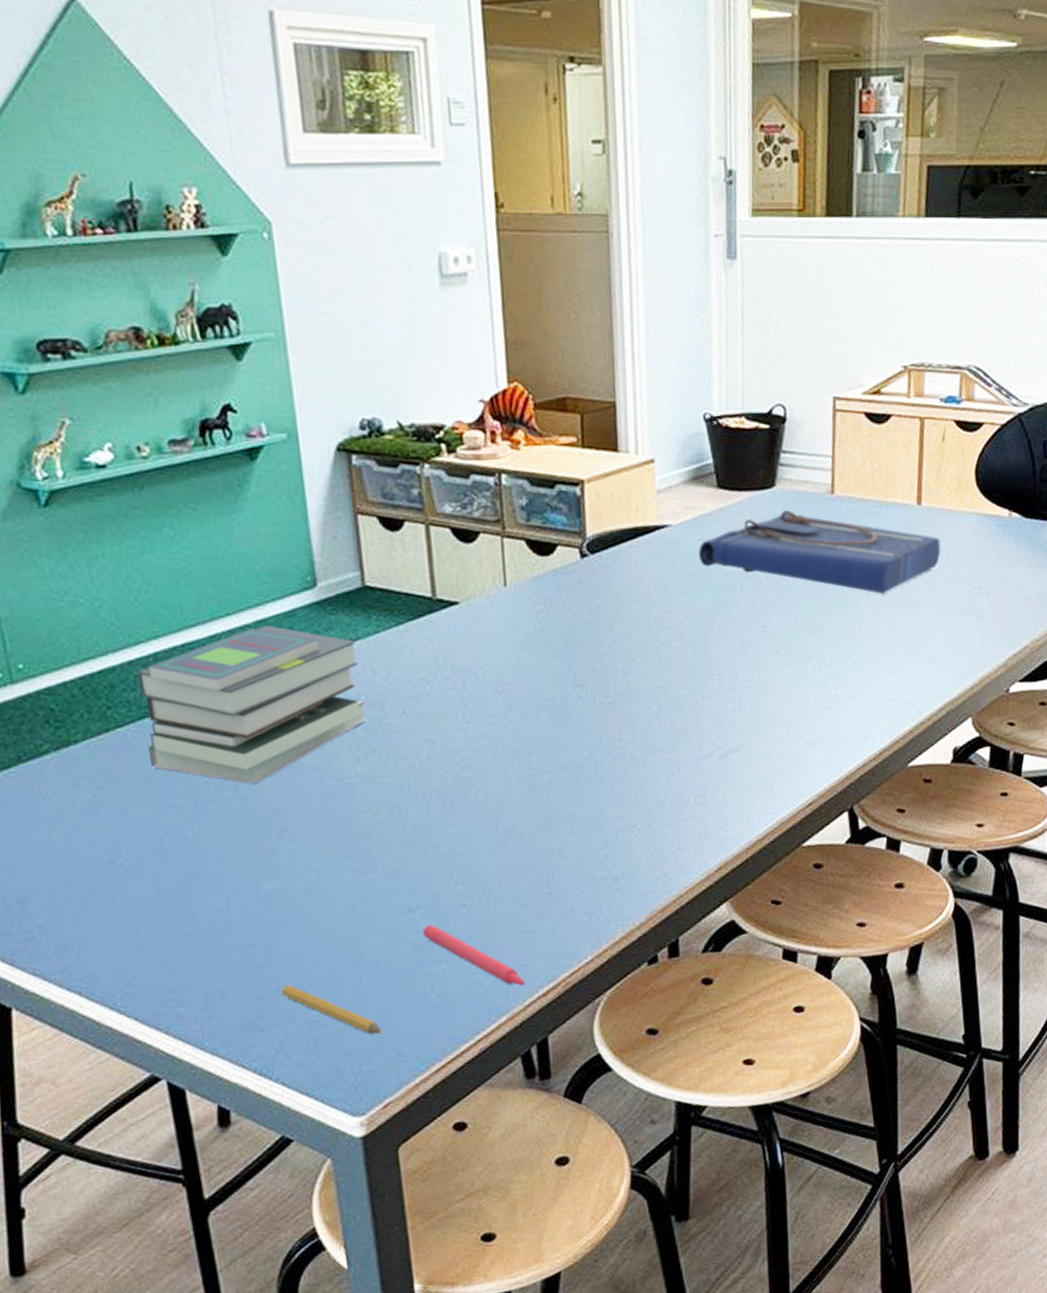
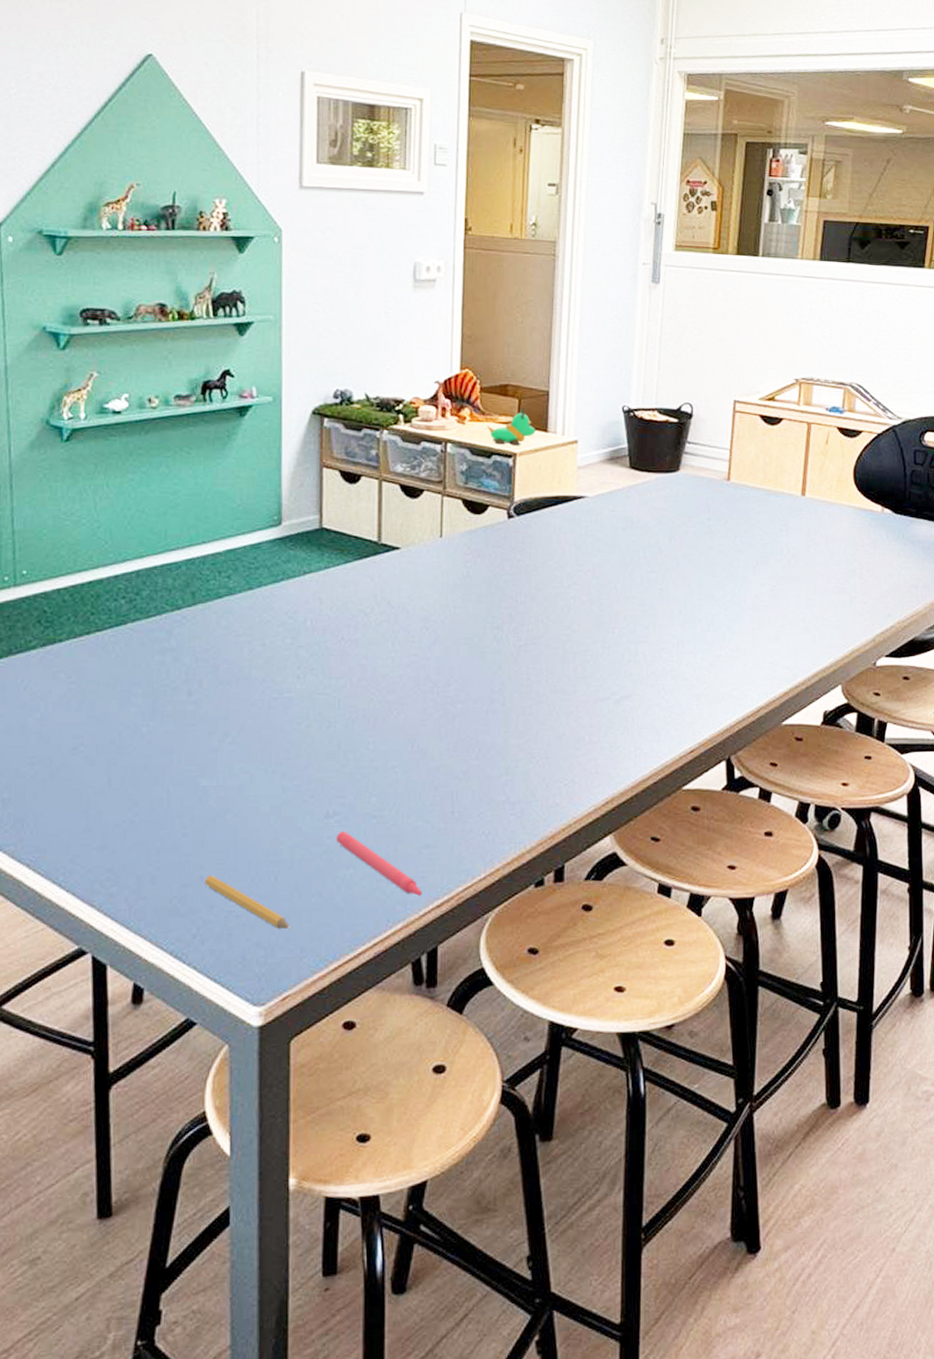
books: present [137,625,367,784] -> none [119,554,310,690]
toy animal: none [546,421,604,471] -> present [487,404,536,445]
tote bag: present [698,509,941,595] -> none [610,491,820,571]

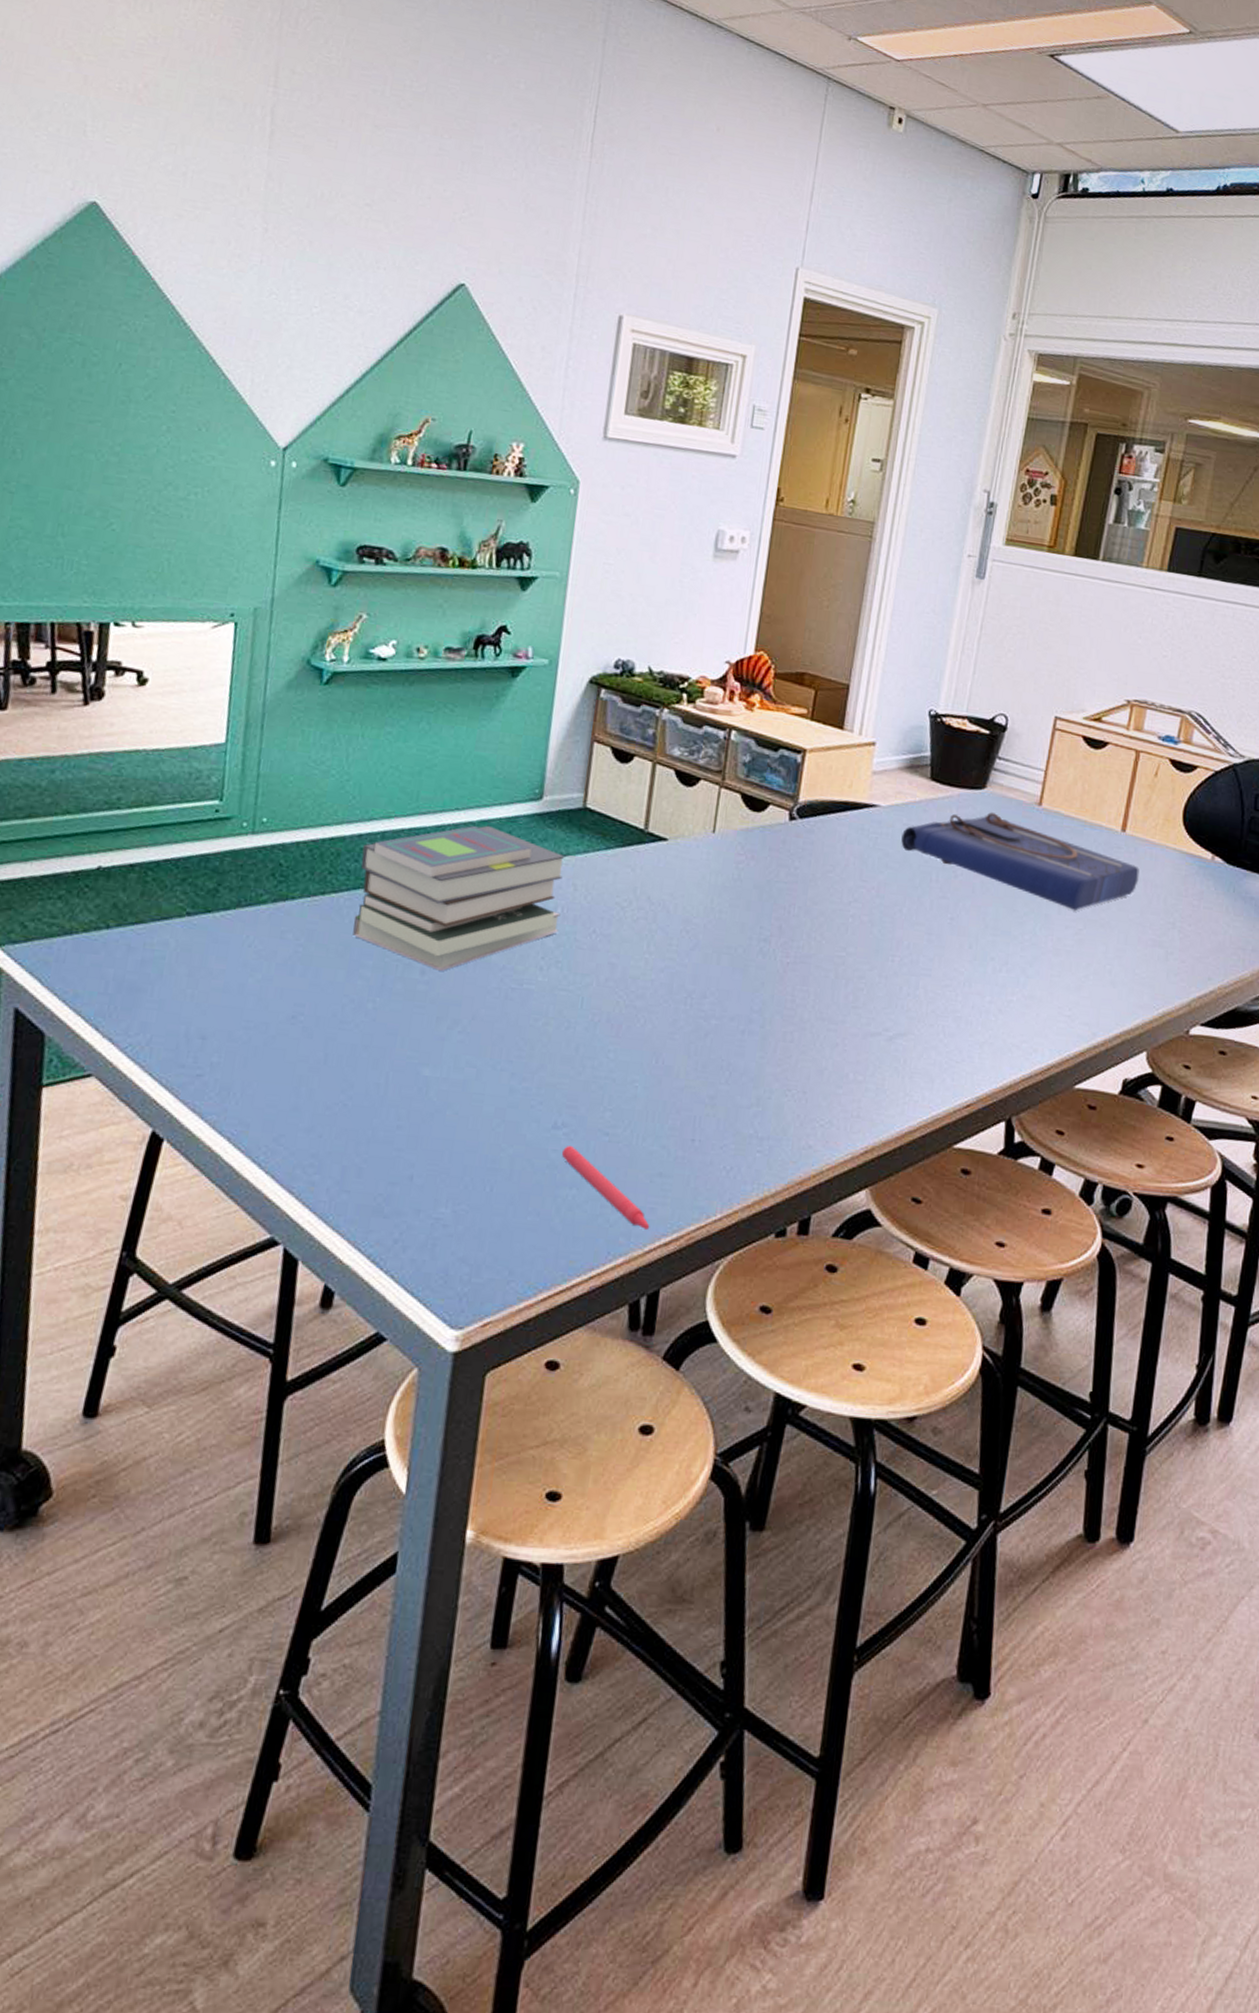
books: none [119,554,310,690] -> present [353,825,565,971]
pencil: present [205,875,291,930] -> none [414,1175,502,1248]
toy animal: present [487,404,536,445] -> none [777,696,831,741]
tote bag: none [610,491,820,571] -> present [901,811,1140,912]

